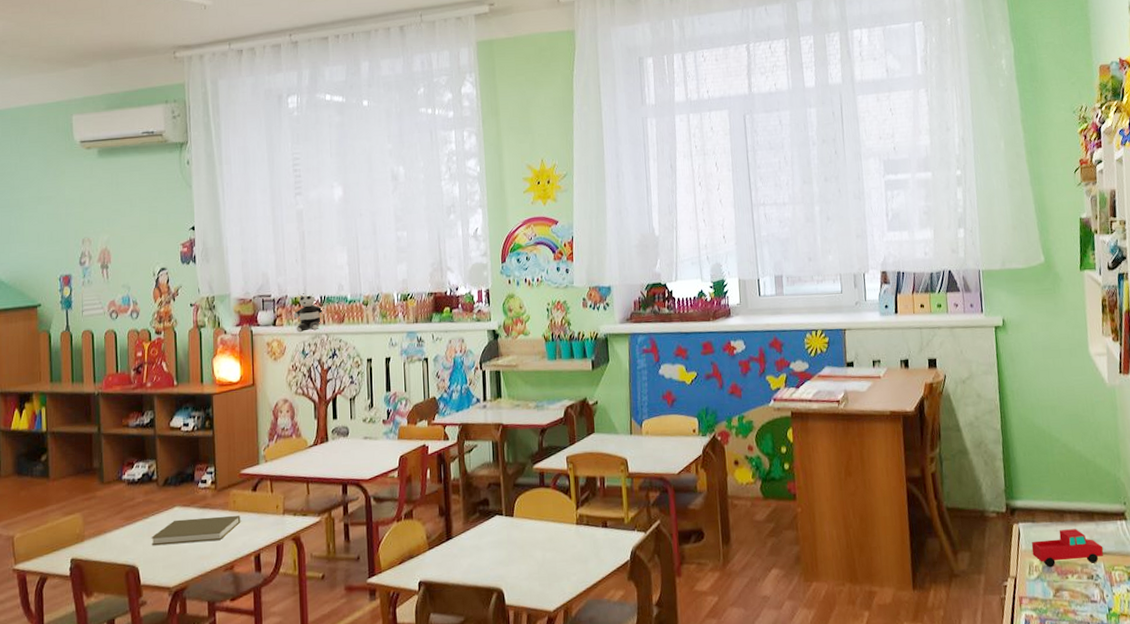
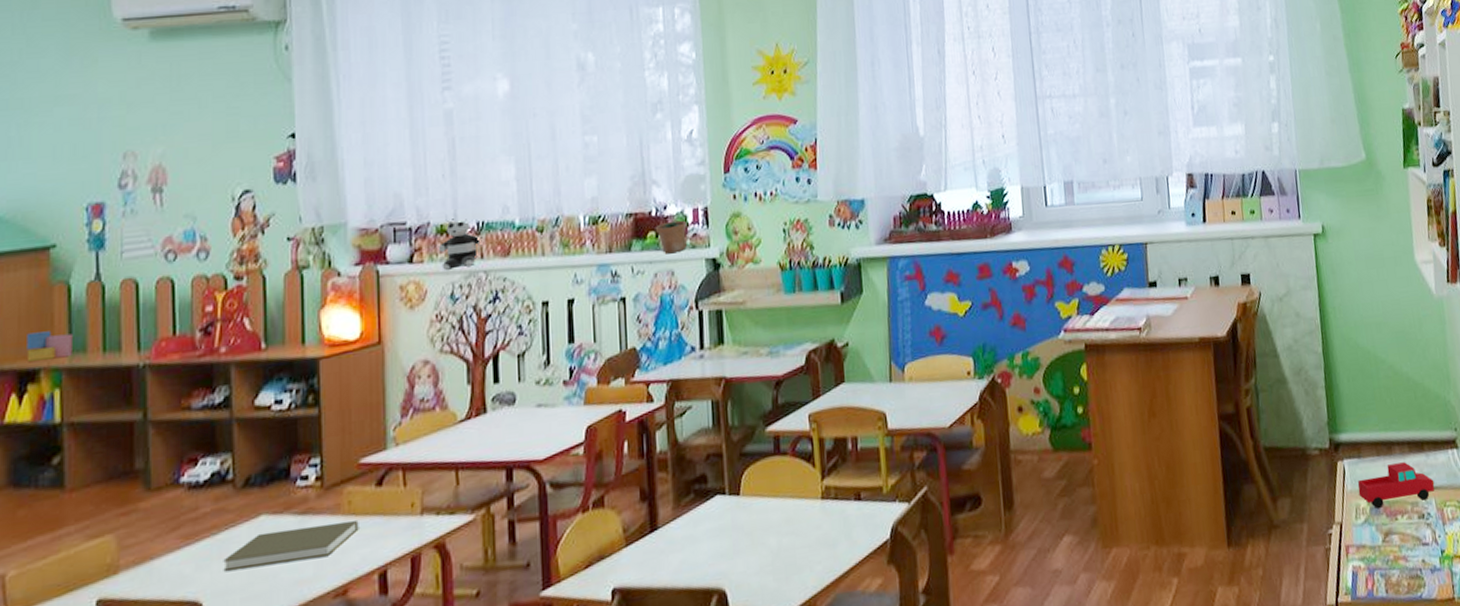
toy blocks: none [24,366,52,388] -> present [26,331,73,362]
planter: none [449,299,474,325] -> present [655,220,687,254]

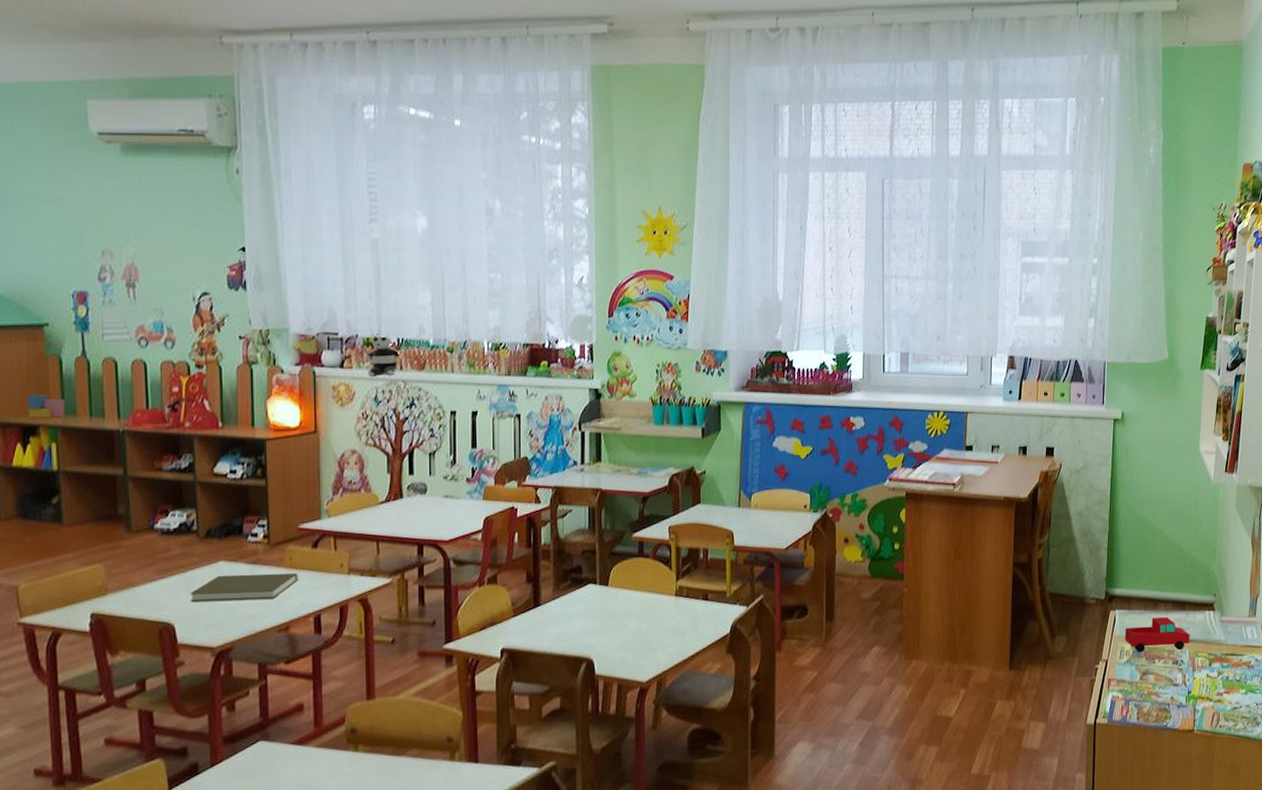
planter: present [655,220,687,254] -> none [547,354,575,381]

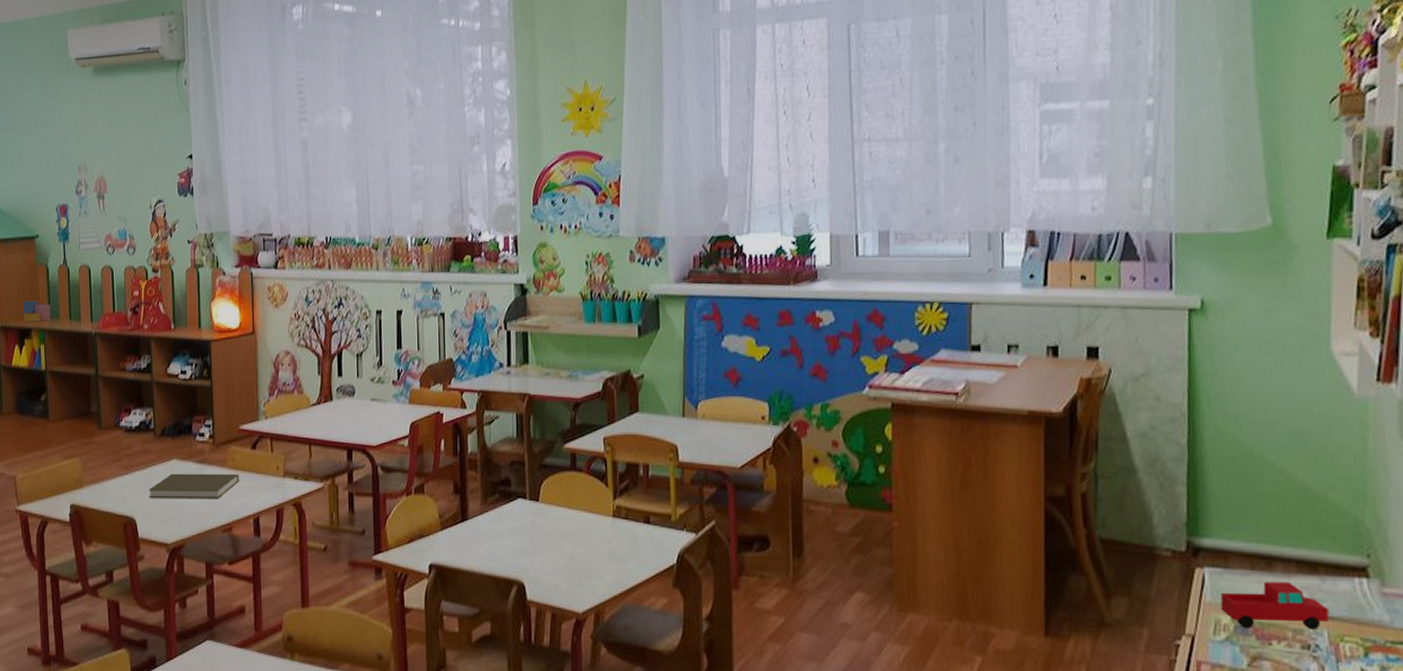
stuffed animal: present [364,334,402,378] -> none [296,233,330,278]

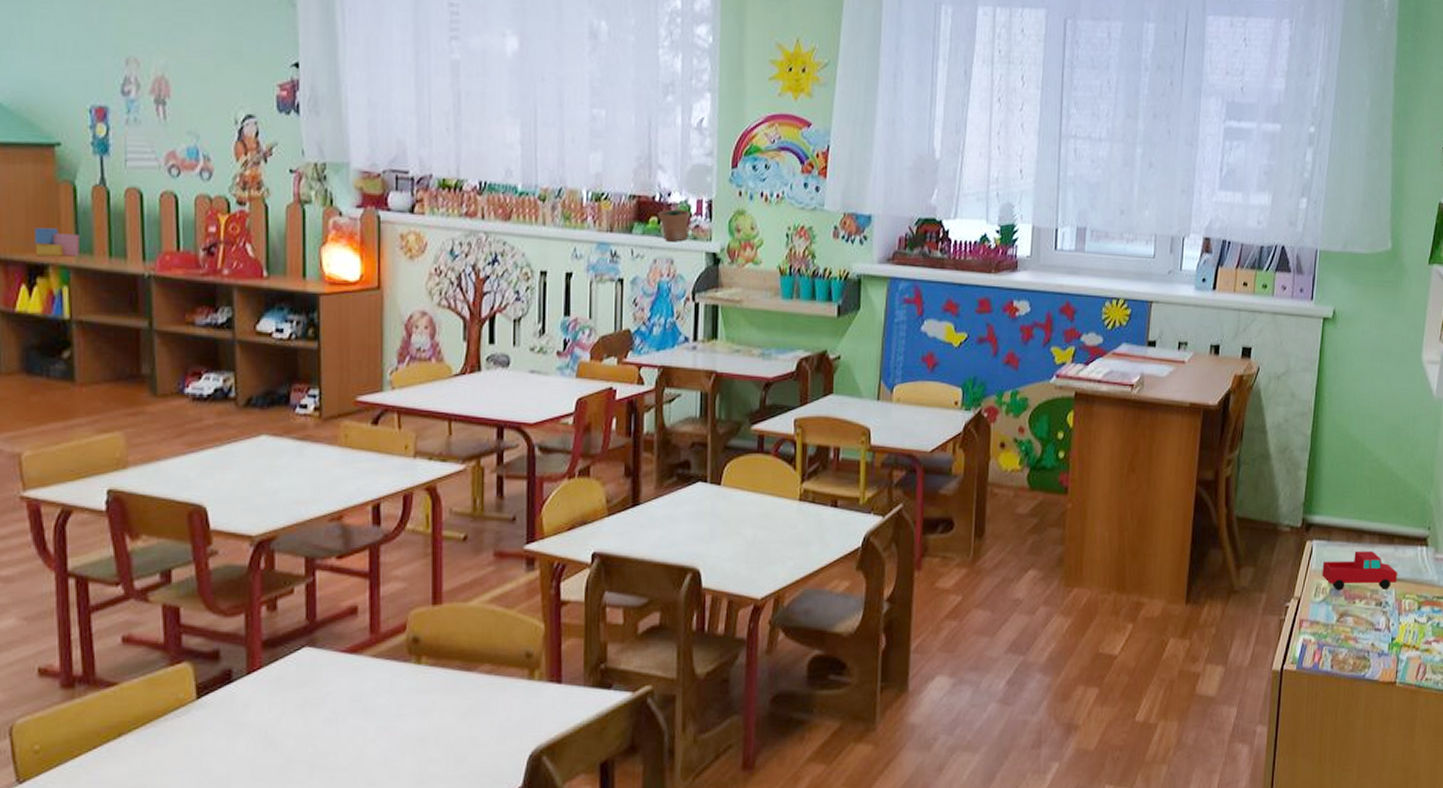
book: present [148,473,239,498] -> none [226,452,355,482]
planter: none [470,247,499,277] -> present [657,209,690,242]

